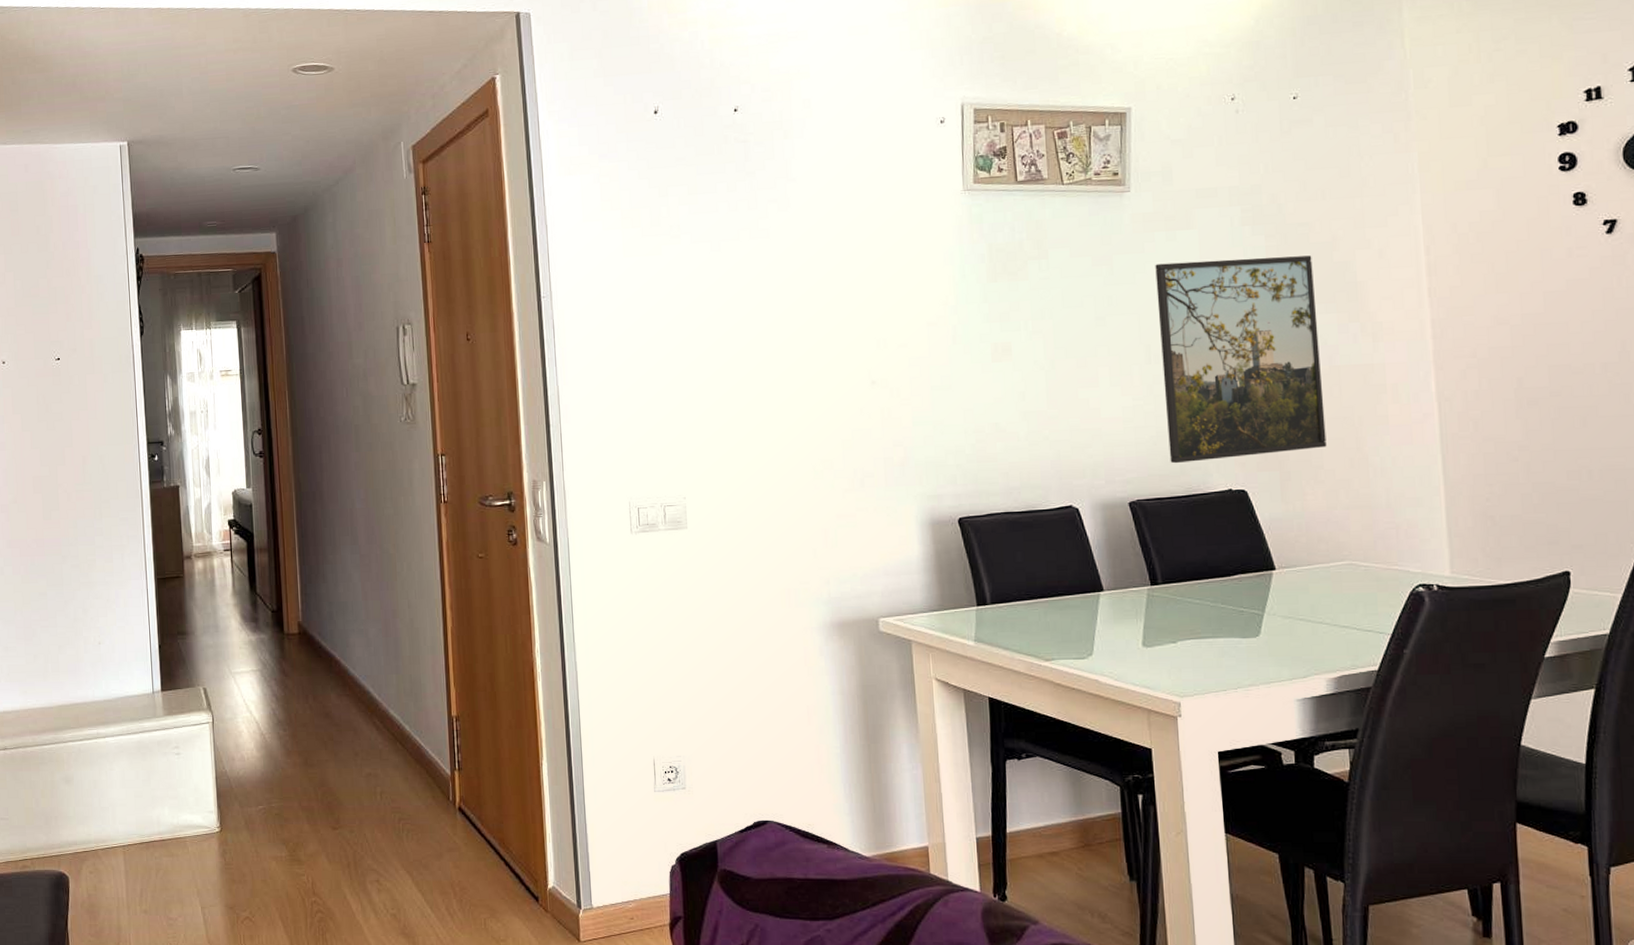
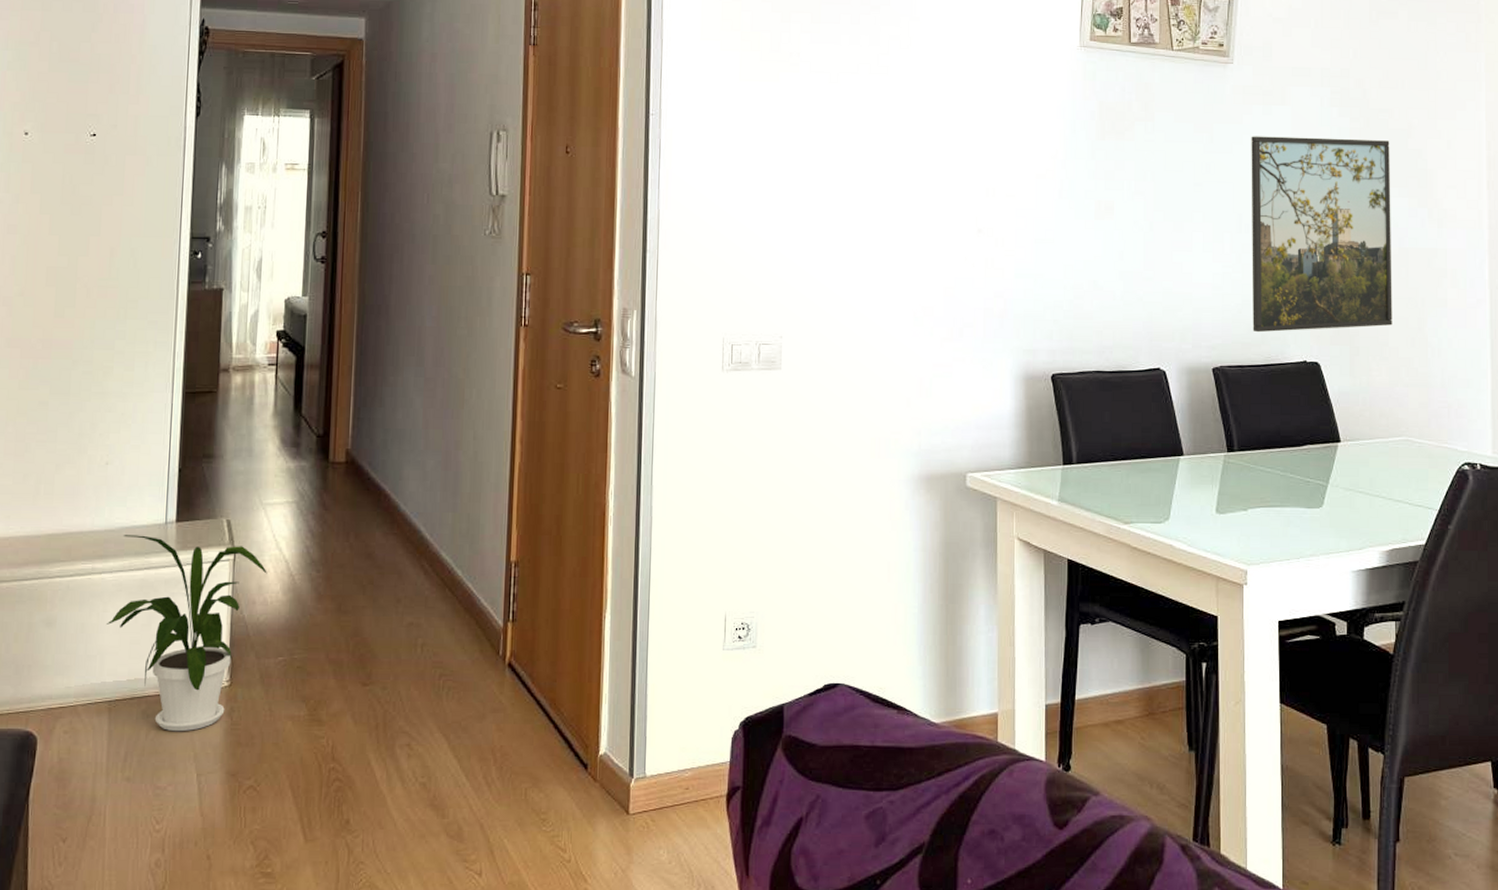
house plant: none [114,704,242,871] -> present [107,535,267,732]

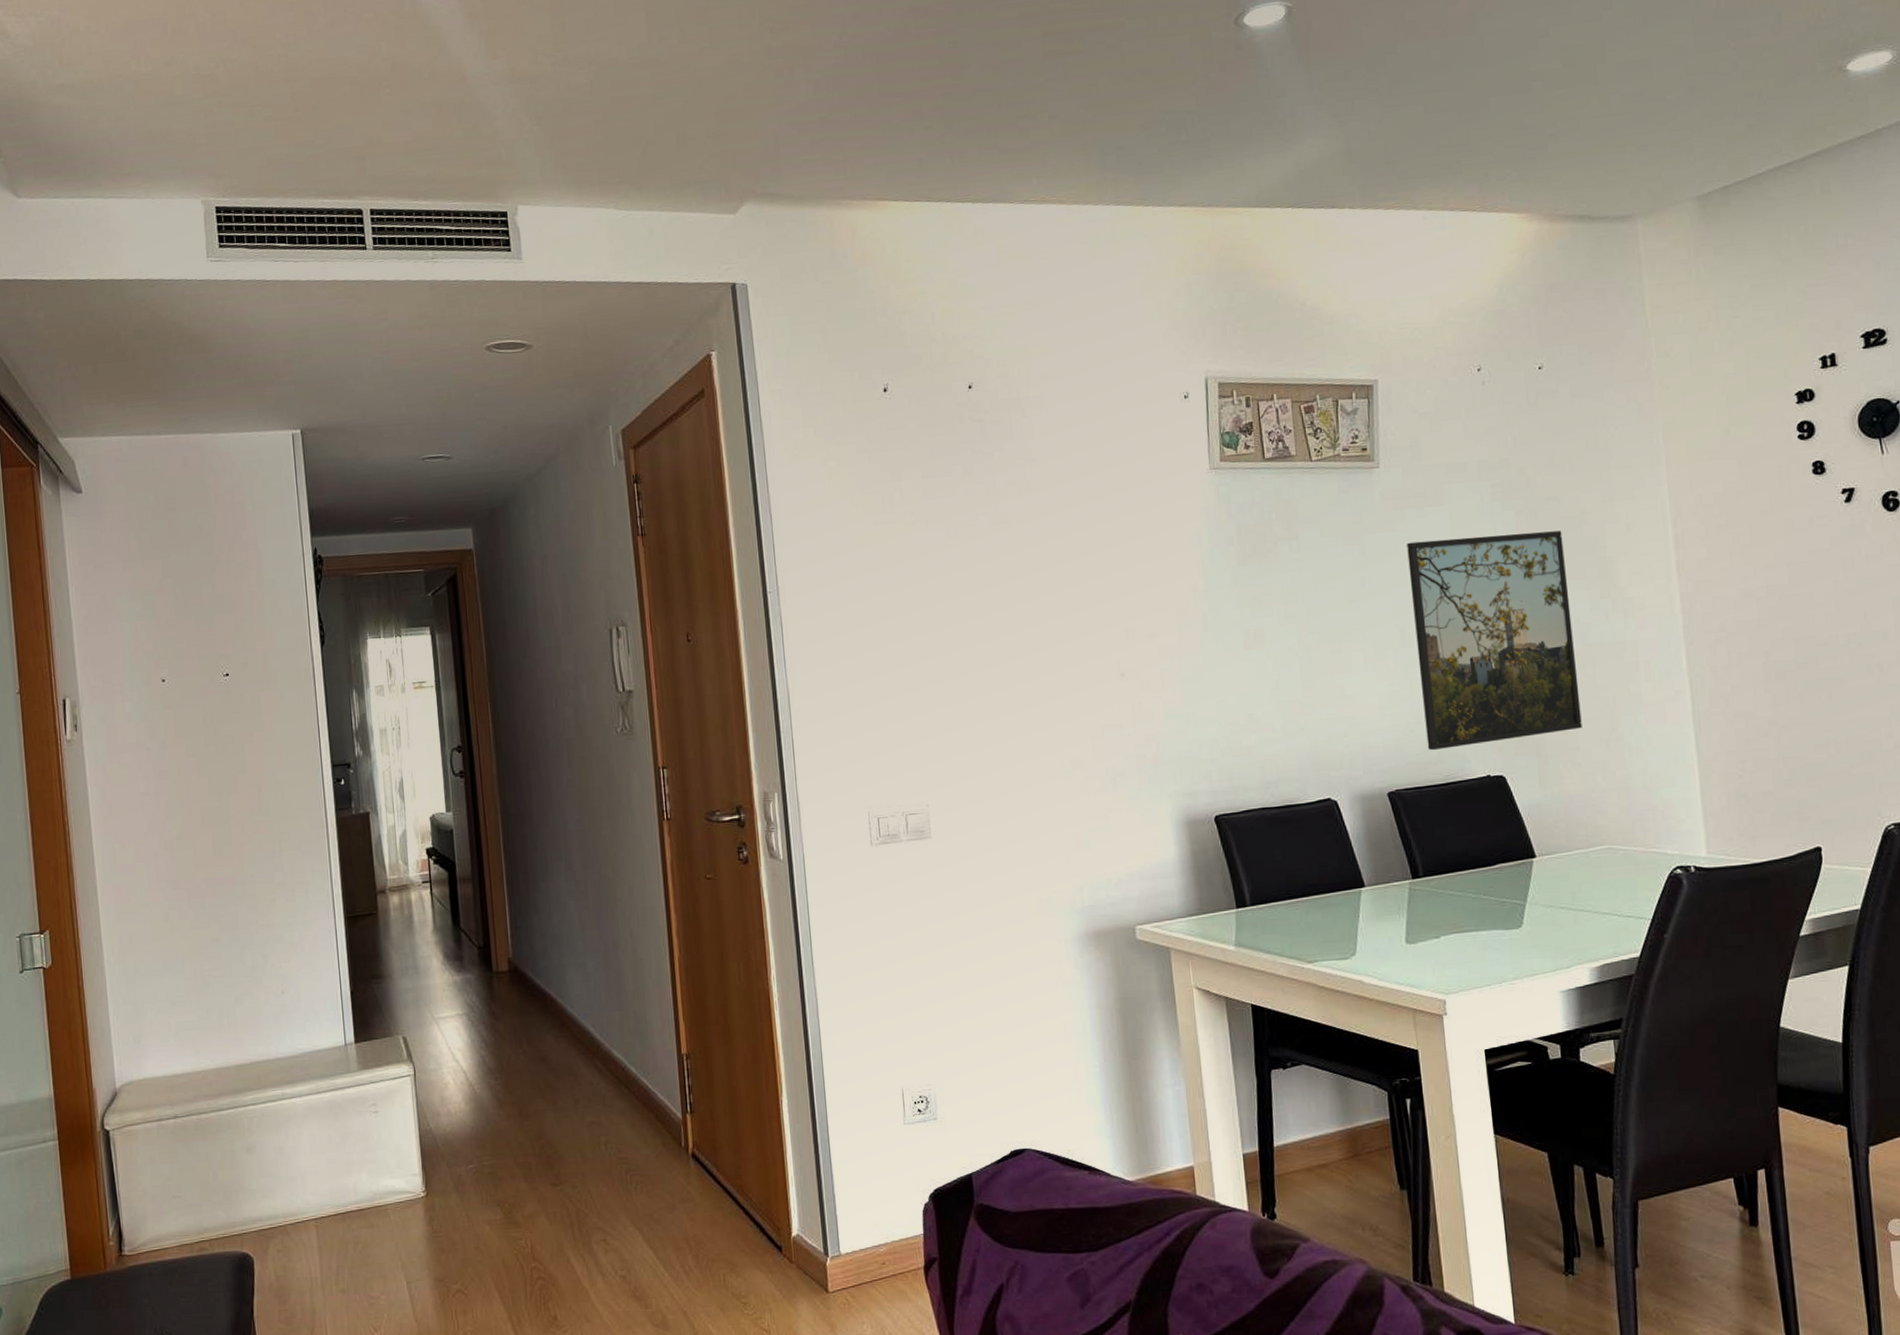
house plant: present [107,535,267,732] -> none [303,1058,448,1244]

